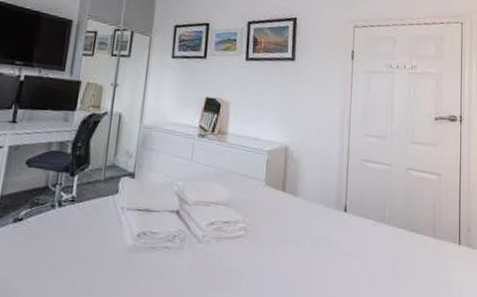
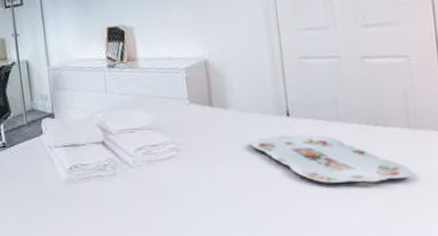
serving tray: none [310,228,432,284] -> present [249,134,413,183]

